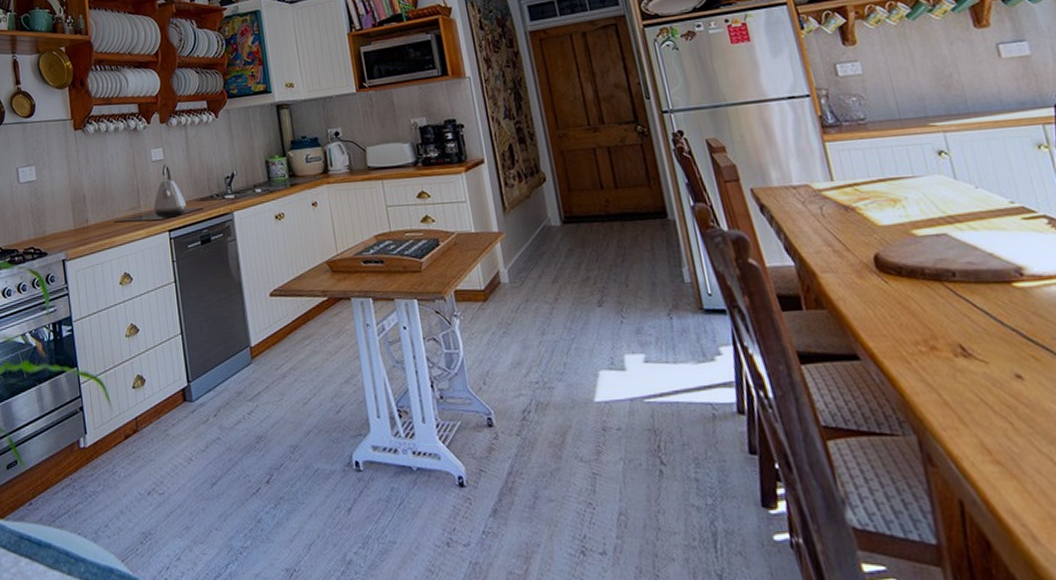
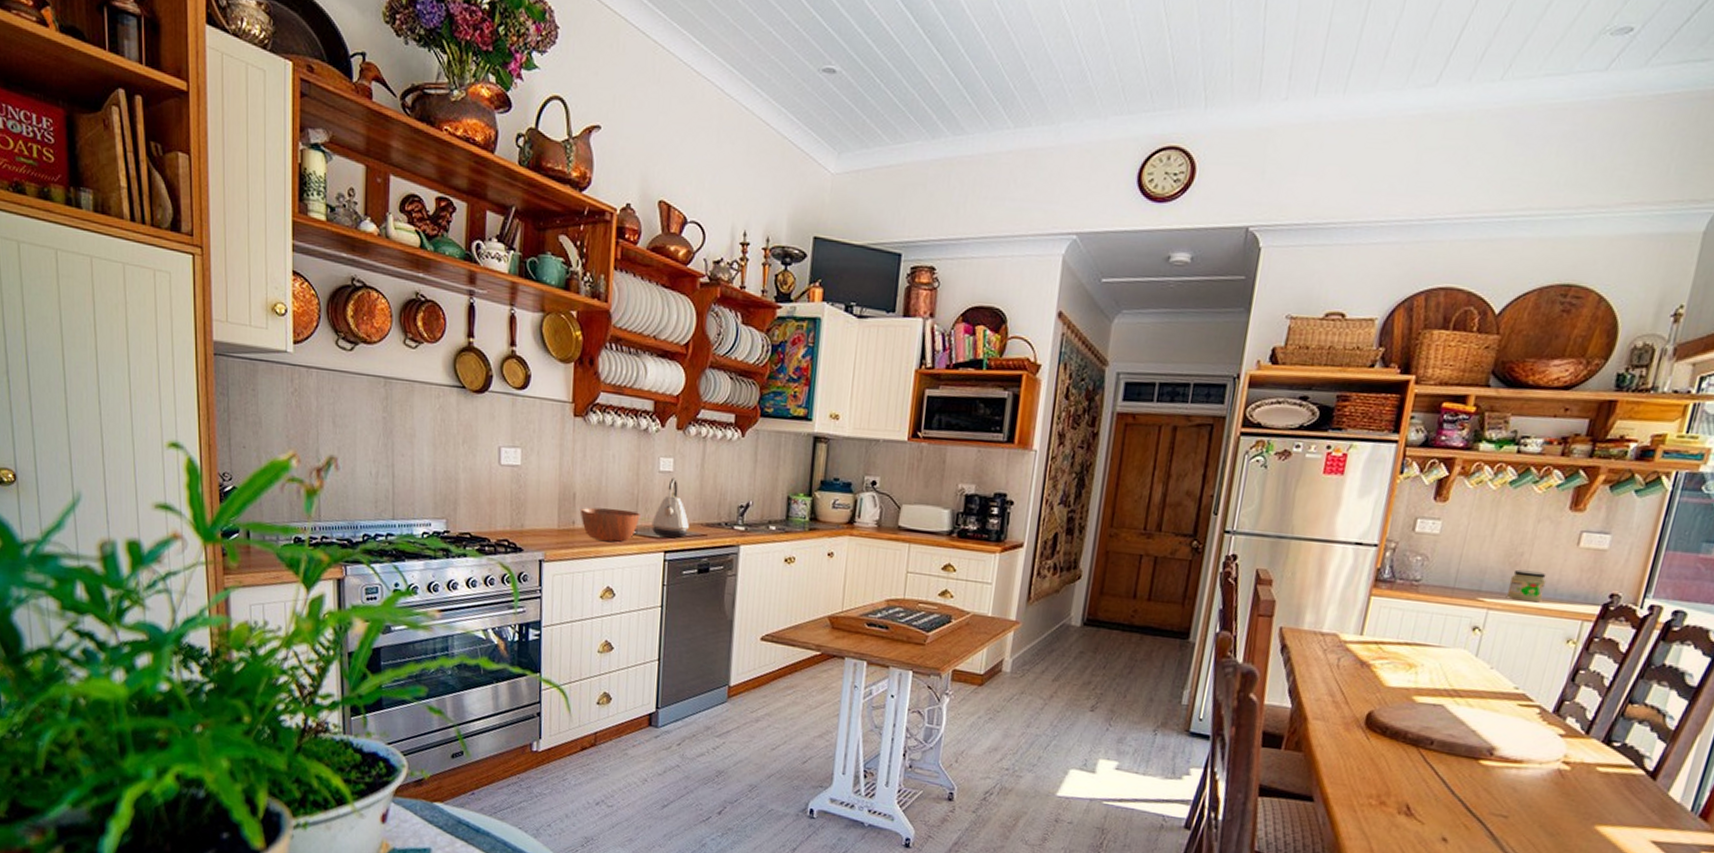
bowl: none [90,200,143,232] -> present [580,507,640,542]
jar: none [950,87,992,119] -> present [1506,569,1547,603]

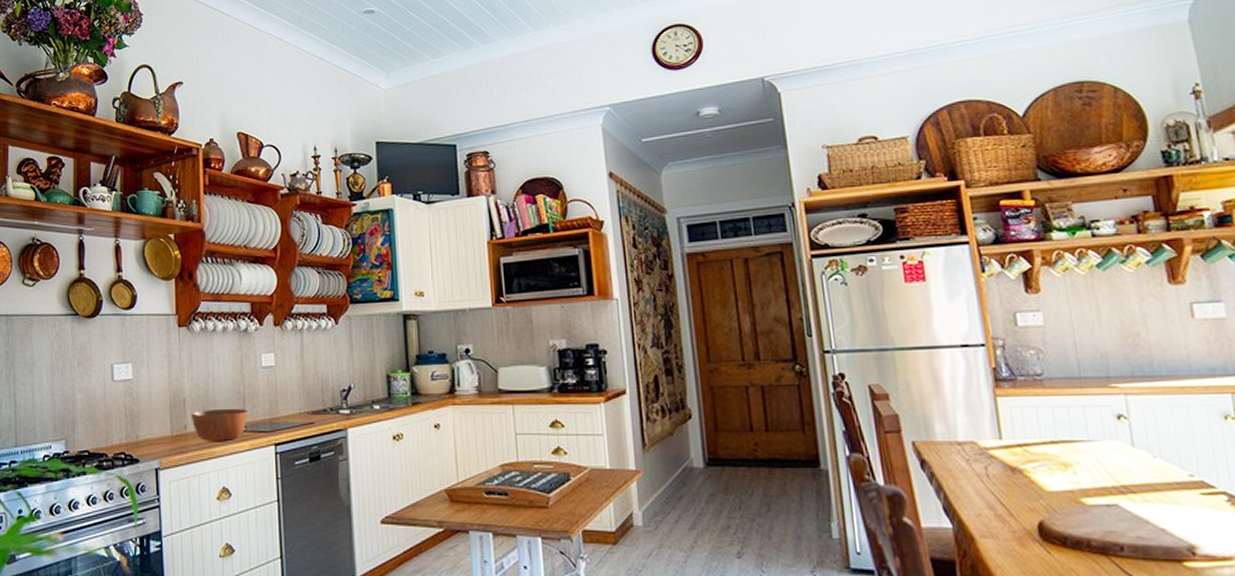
kettle: present [651,477,689,539] -> none [260,371,296,431]
jar: present [1506,569,1547,603] -> none [1136,349,1179,382]

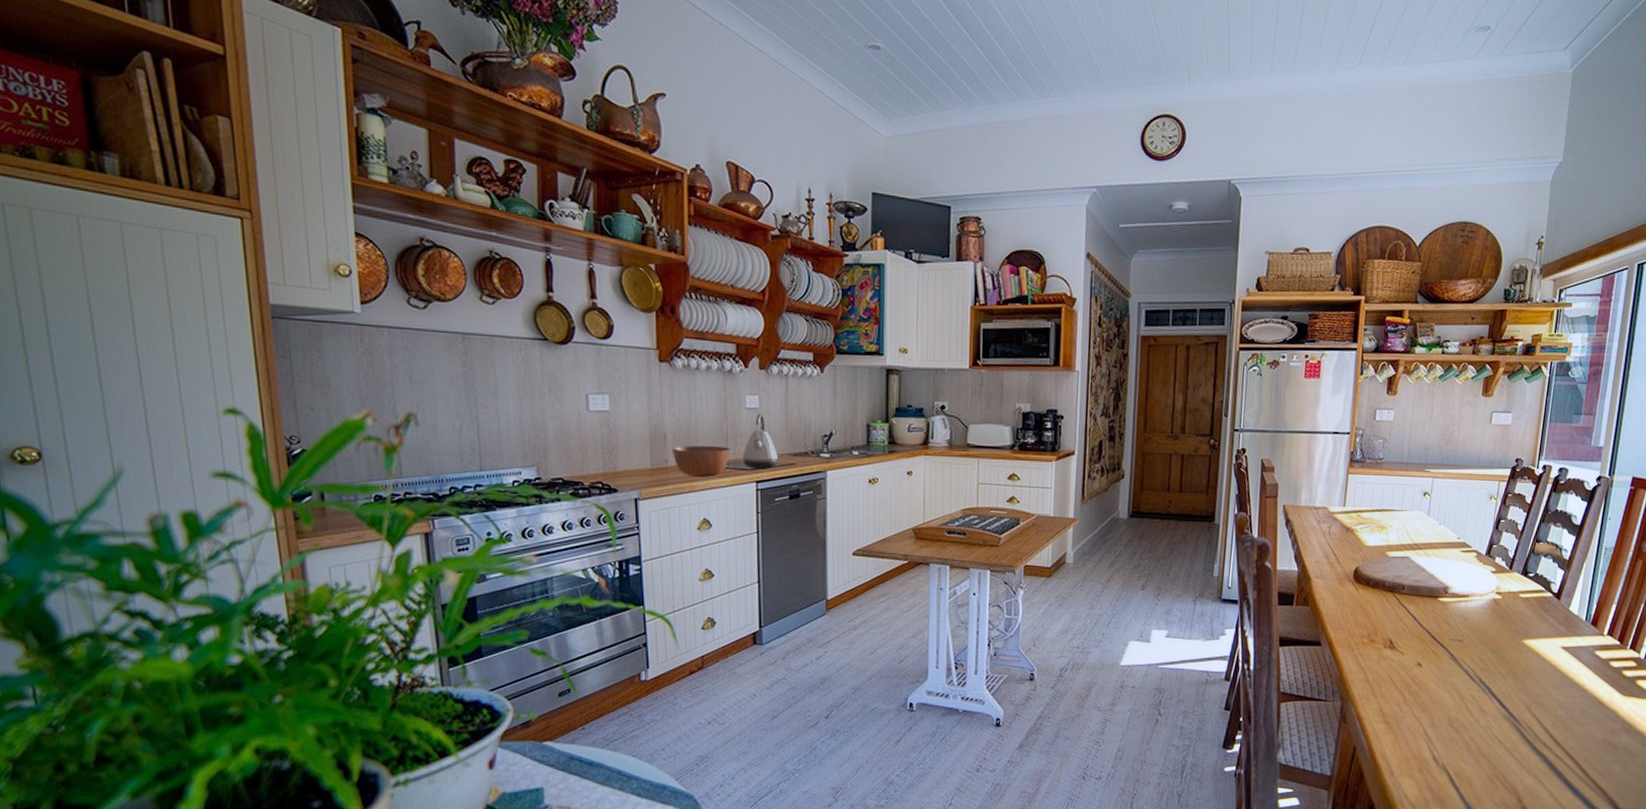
kettle: none [260,371,296,431] -> present [742,413,778,469]

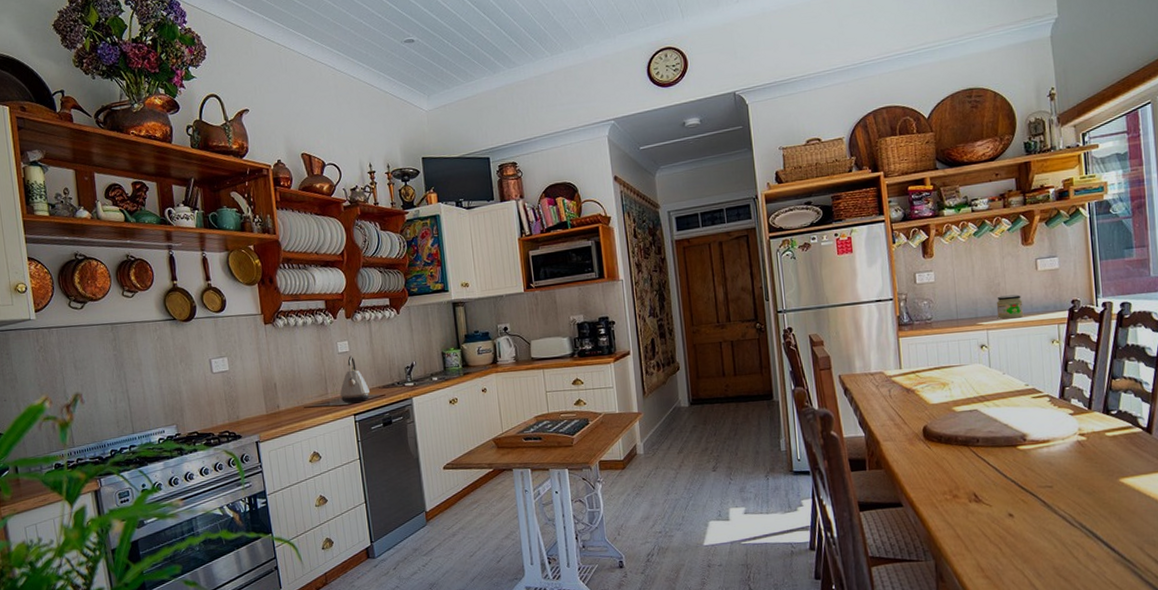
bowl: present [671,445,731,476] -> none [281,388,330,417]
jar: none [1445,445,1472,470] -> present [996,294,1024,319]

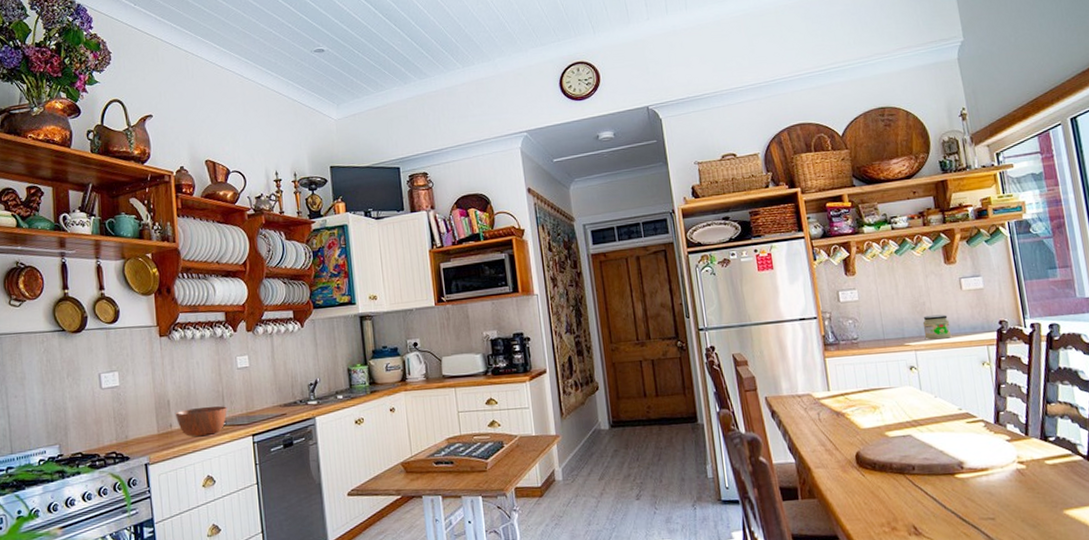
bowl: none [281,388,330,417] -> present [175,406,227,437]
kettle: present [340,355,370,404] -> none [238,371,270,423]

